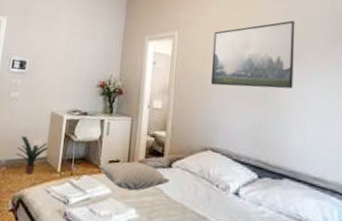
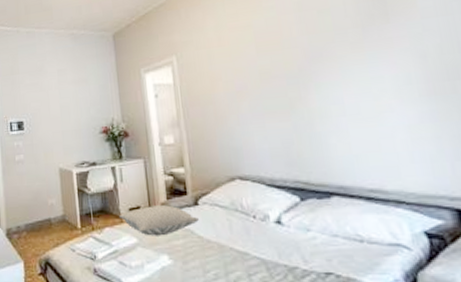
potted plant: present [16,136,48,174] -> none [33,198,64,235]
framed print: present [210,21,295,89] -> none [216,14,323,107]

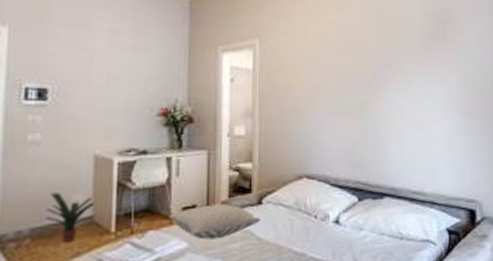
potted plant: none [33,198,64,235] -> present [45,193,94,242]

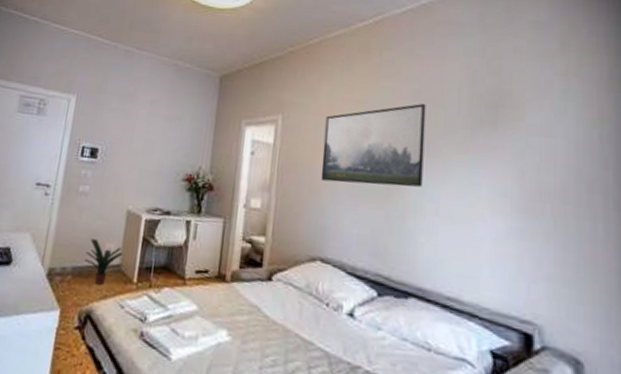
pillow: present [169,202,260,240] -> none [183,272,269,308]
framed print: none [301,23,389,102] -> present [320,104,426,187]

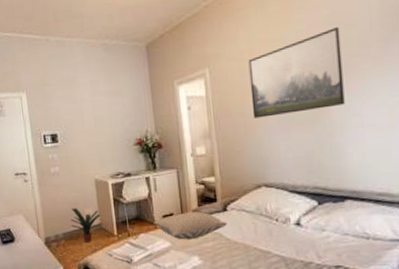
pillow: none [183,272,269,308] -> present [153,210,227,240]

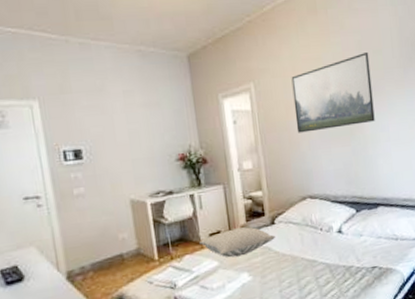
potted plant: present [70,208,101,242] -> none [100,233,139,272]

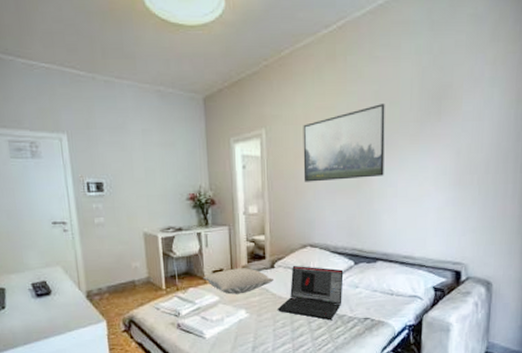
laptop: none [282,218,348,274] -> present [278,265,344,320]

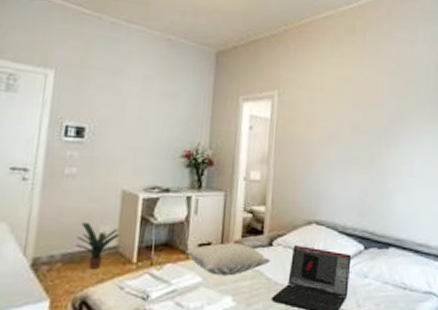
potted plant: none [116,261,149,296] -> present [75,222,119,269]
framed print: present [303,104,385,182] -> none [314,81,402,154]

